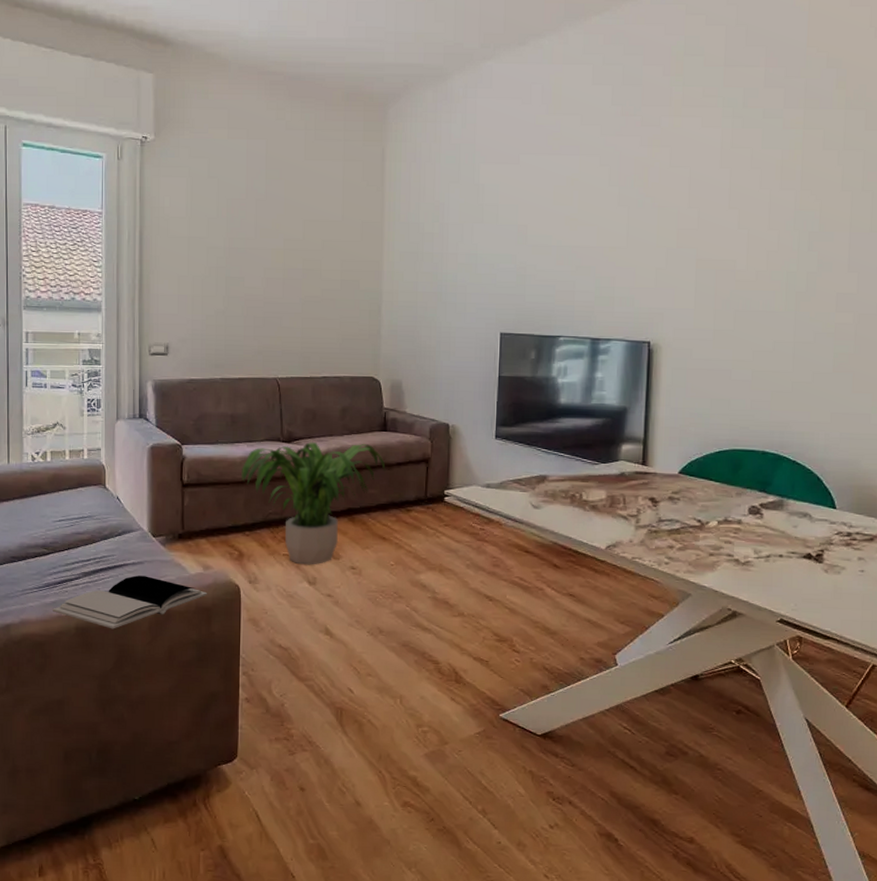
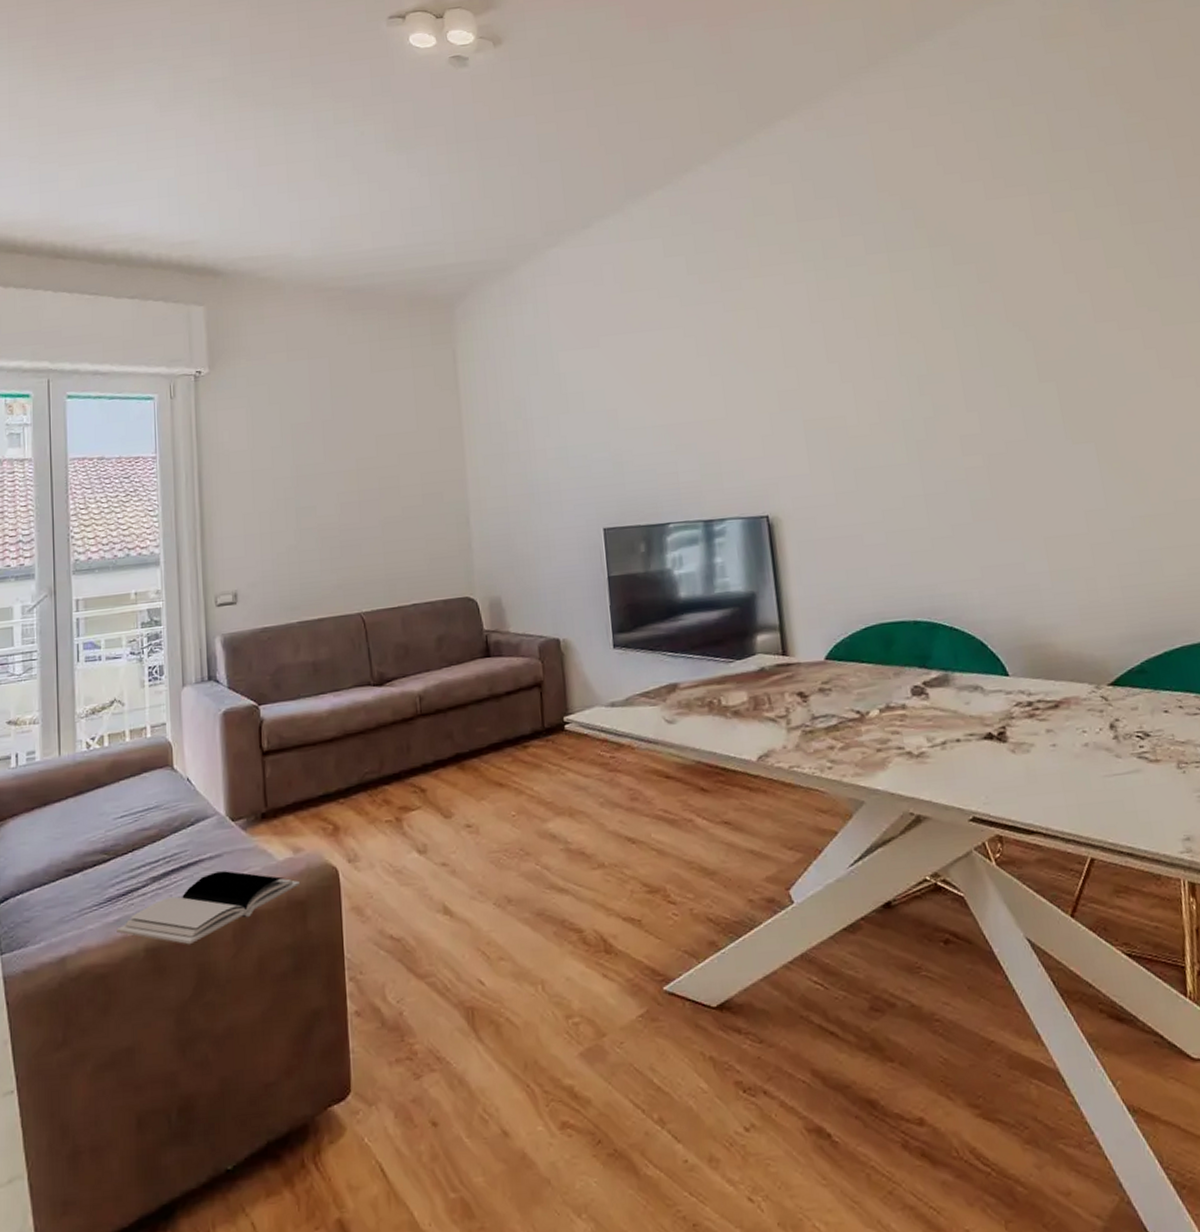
potted plant: present [241,441,386,565] -> none [329,675,494,831]

